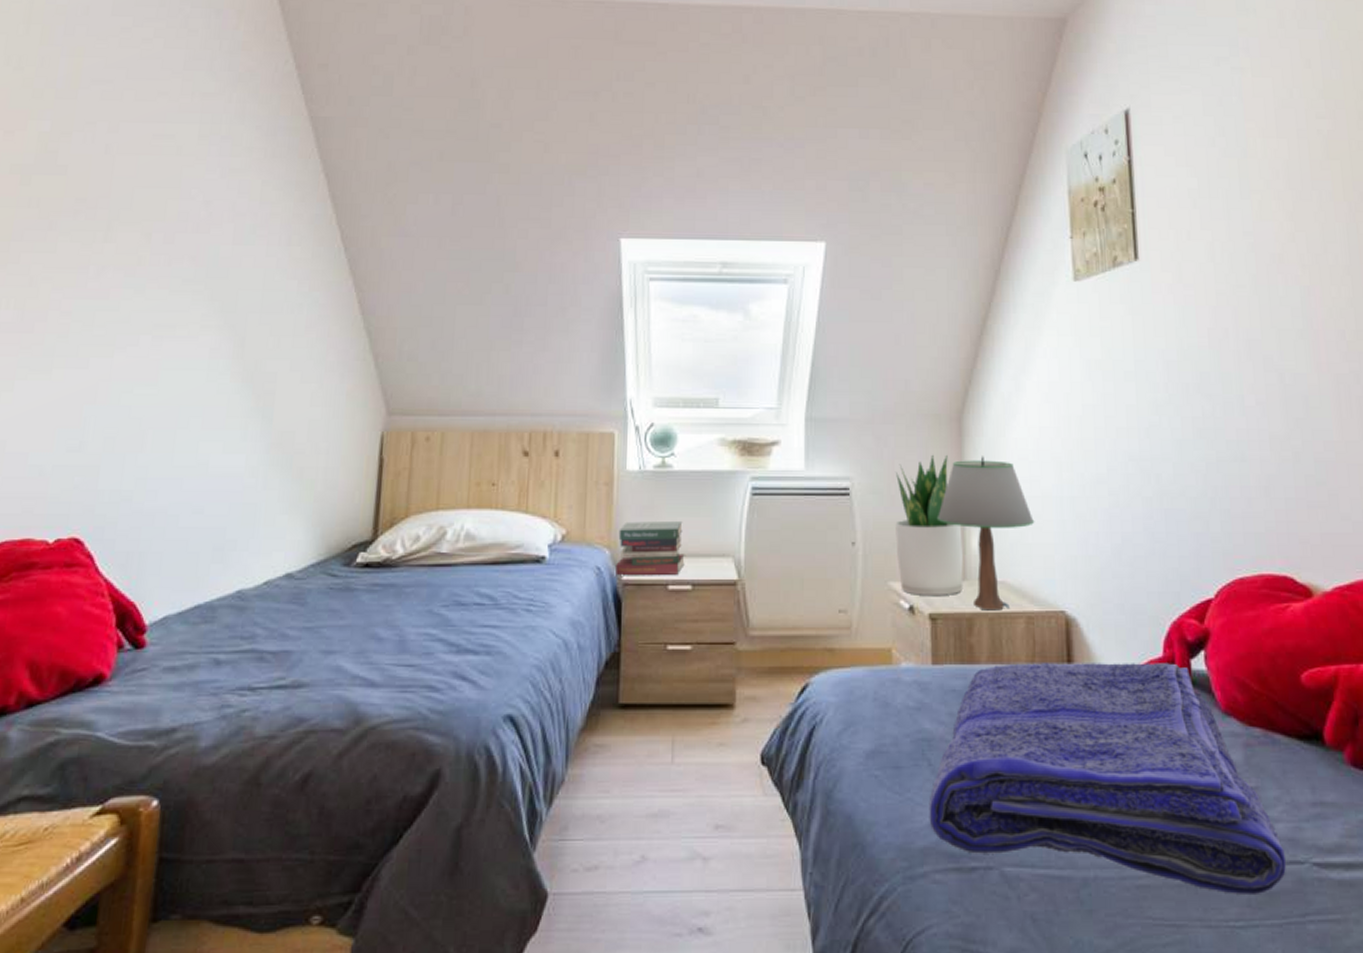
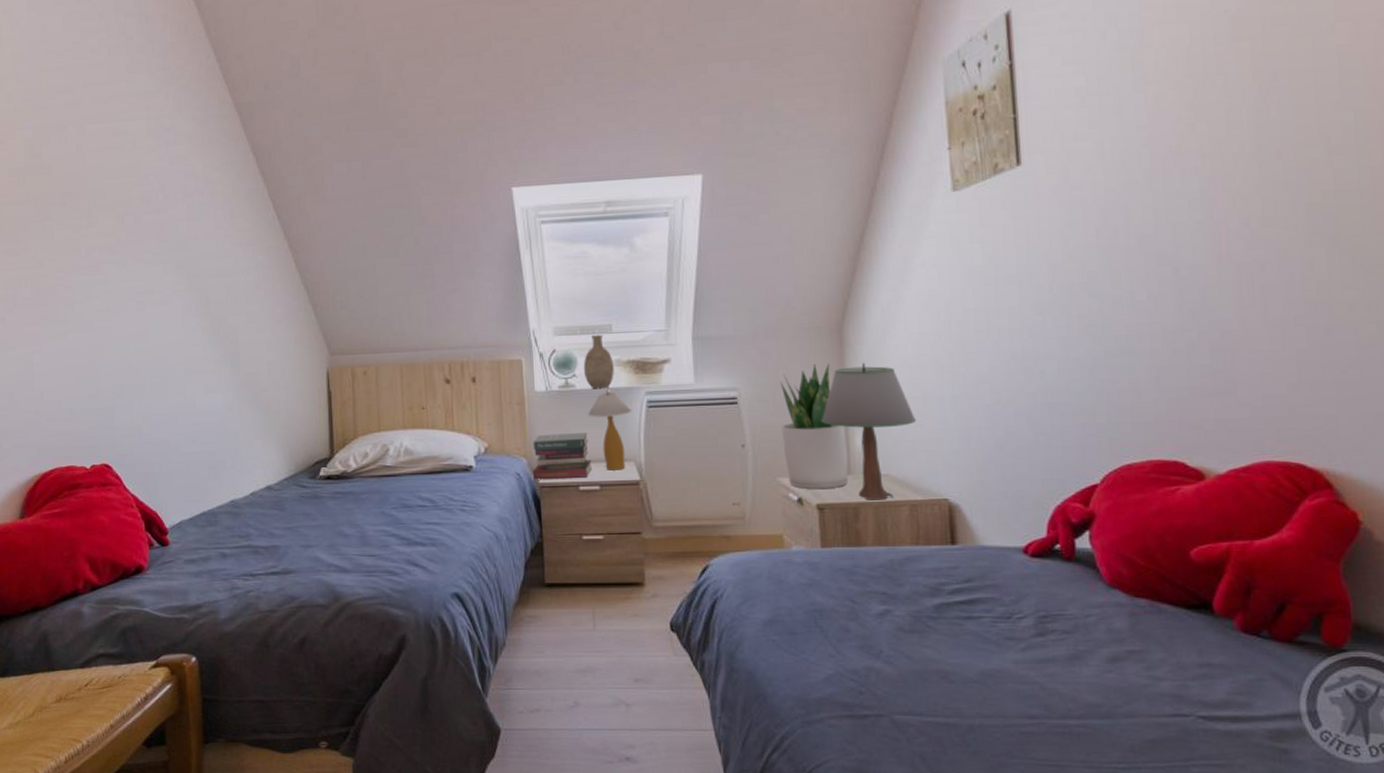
decorative vase: none [683,408,718,471] -> present [583,334,614,389]
table lamp: none [683,470,734,567] -> present [587,387,632,471]
towel: present [928,663,1287,896] -> none [822,542,1171,743]

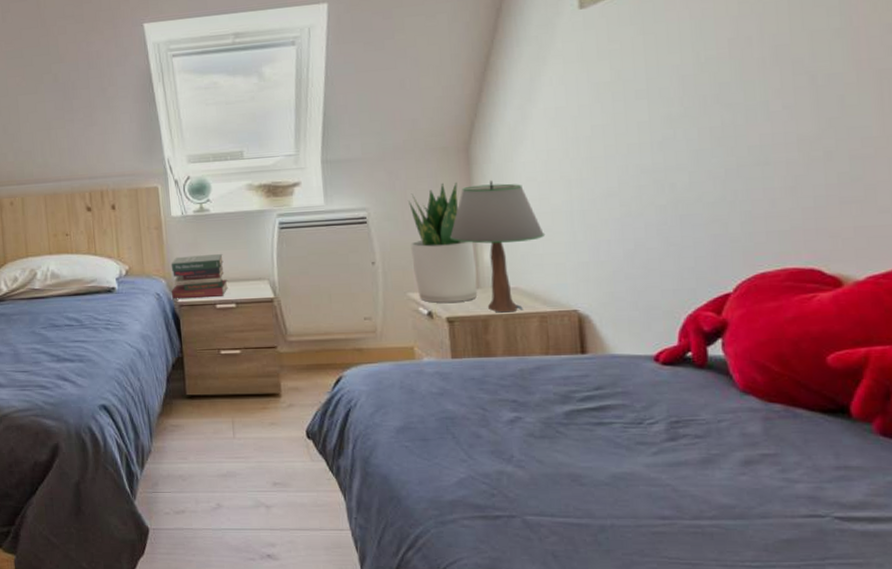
decorative vase: present [583,334,614,389] -> none [216,160,247,213]
table lamp: present [587,387,632,471] -> none [221,211,264,289]

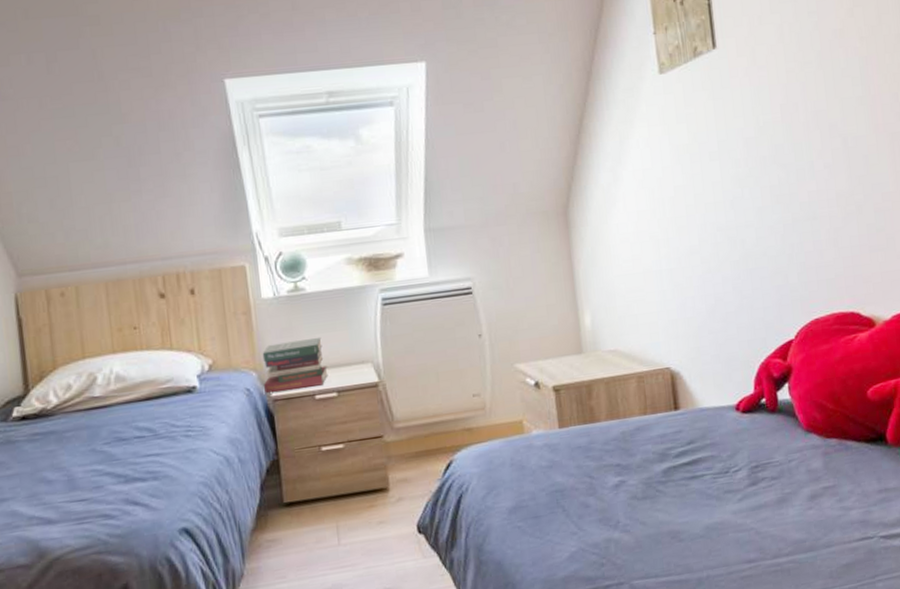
planter: present [409,182,478,304] -> none [512,247,581,373]
table lamp: present [449,180,546,313] -> none [552,243,639,377]

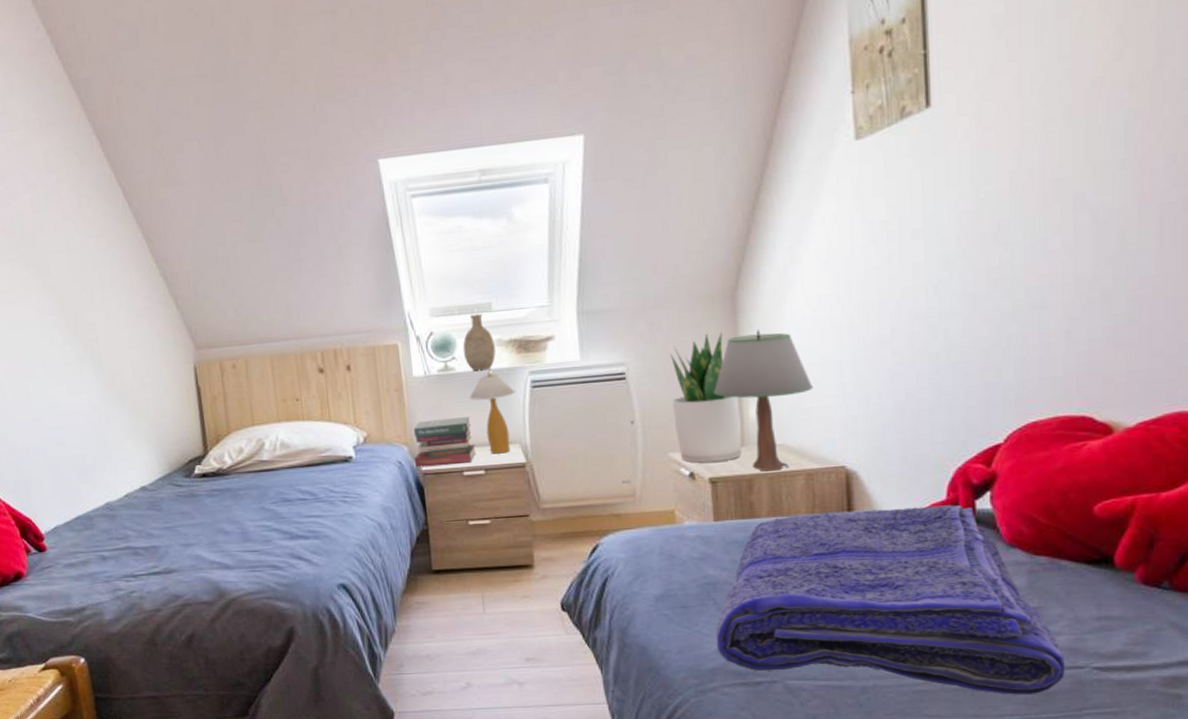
decorative vase: none [312,232,346,291] -> present [462,313,496,371]
table lamp: none [319,288,366,375] -> present [468,369,515,454]
planter: none [512,247,581,373] -> present [671,333,742,463]
table lamp: none [552,243,639,377] -> present [713,330,814,472]
towel: none [565,397,860,575] -> present [715,505,1066,696]

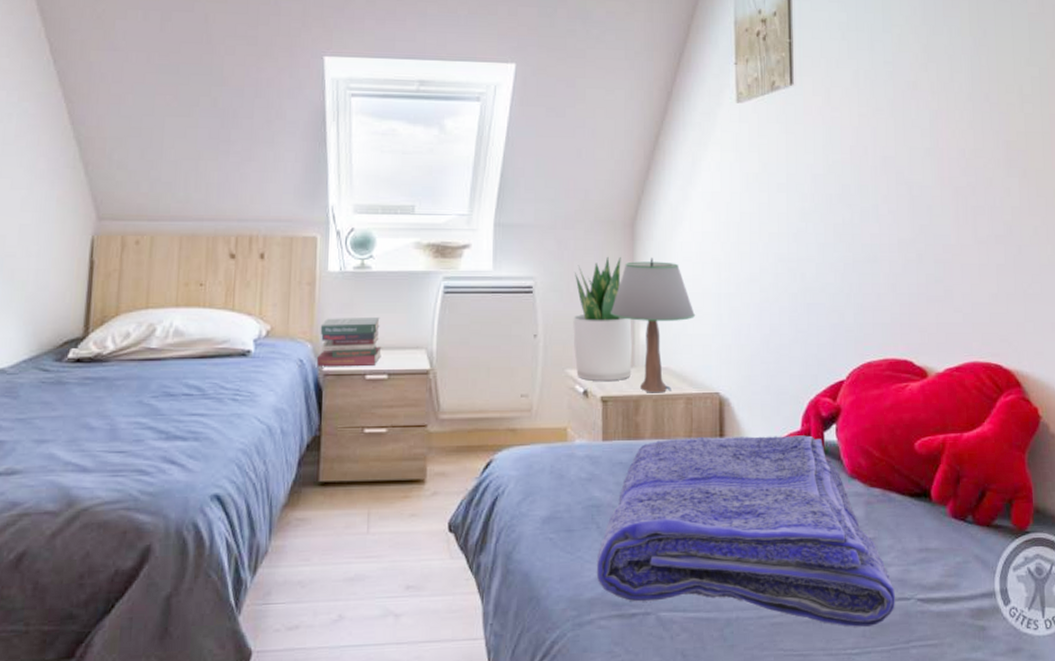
decorative vase: present [462,313,496,371] -> none [381,215,413,272]
table lamp: present [468,369,515,454] -> none [381,271,428,358]

